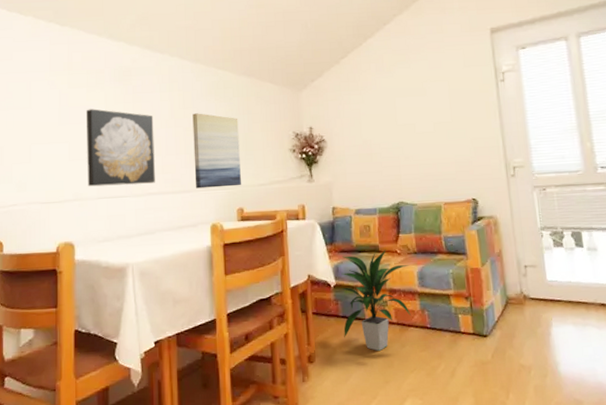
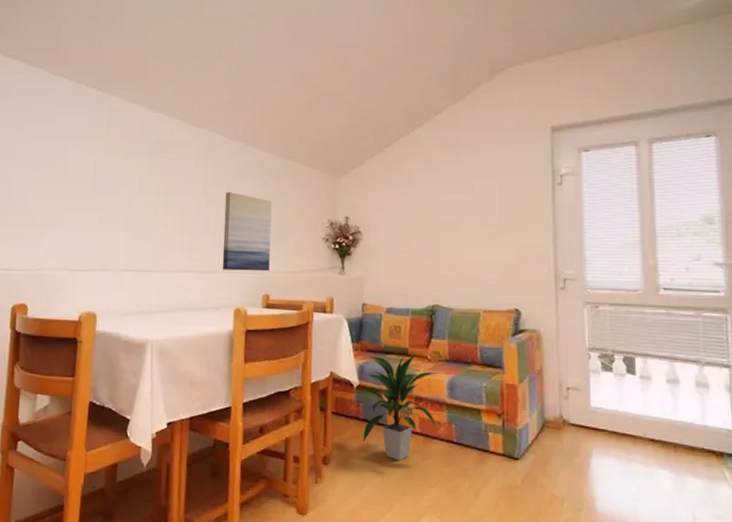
wall art: present [85,109,155,187] -> none [115,179,186,260]

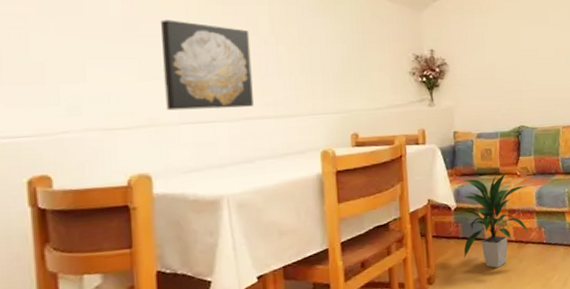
wall art: none [115,179,186,260] -> present [160,20,253,111]
wall art: present [222,192,272,272] -> none [297,30,355,113]

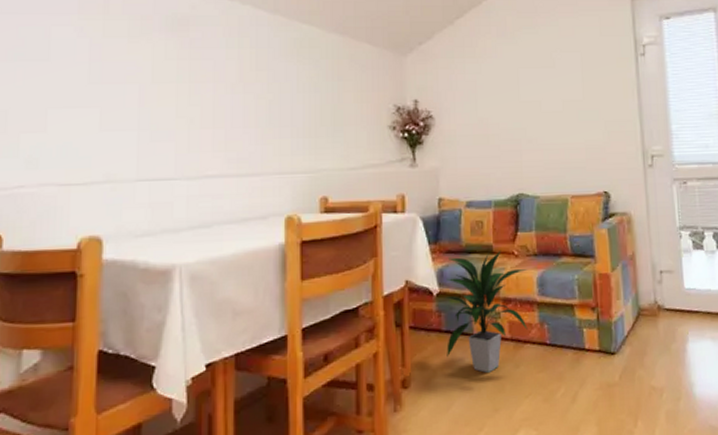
wall art: present [160,20,253,111] -> none [124,65,216,166]

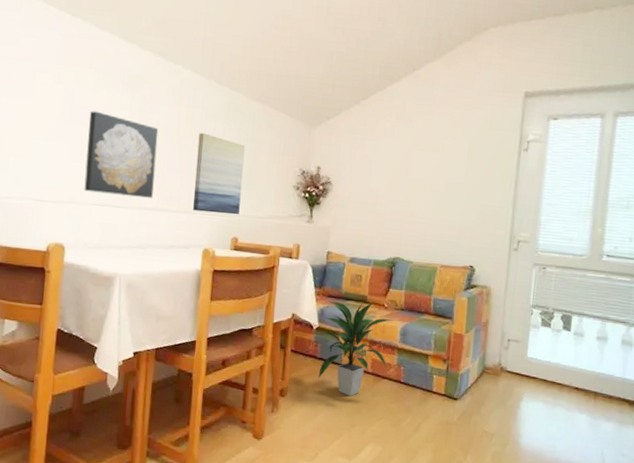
wall art: none [124,65,216,166] -> present [84,111,159,198]
wall art: none [267,77,326,171] -> present [193,133,246,215]

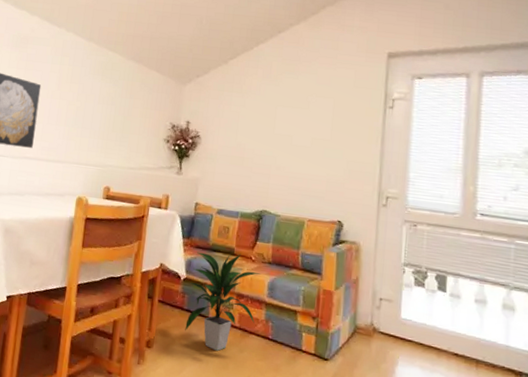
wall art: present [193,133,246,215] -> none [69,89,120,166]

